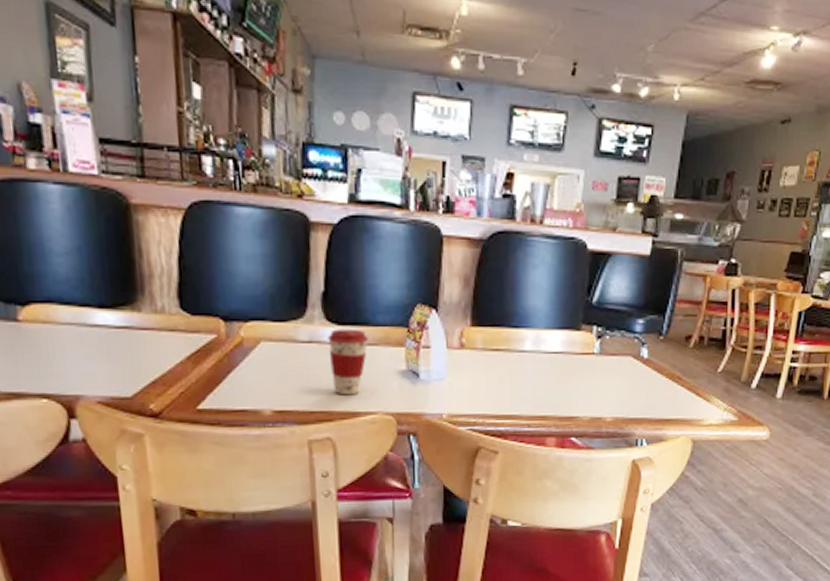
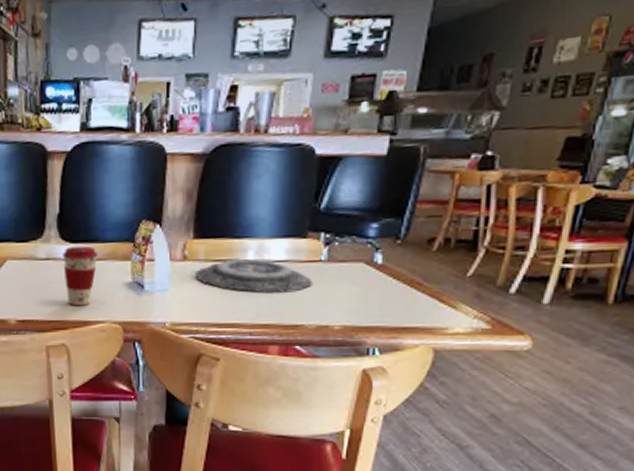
plate: none [473,348,587,385] -> present [196,258,313,293]

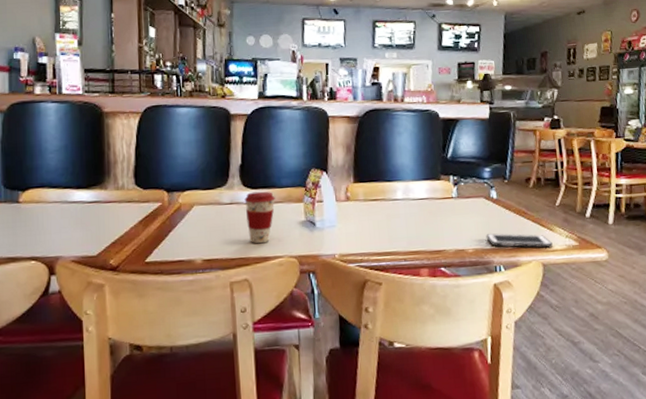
plate: present [196,258,313,293] -> none [357,198,449,225]
cell phone: none [360,308,453,331] -> present [486,233,553,249]

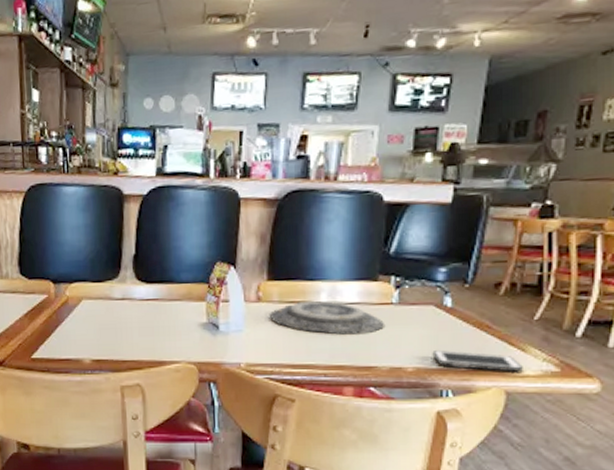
coffee cup: present [244,191,275,244] -> none [138,286,173,346]
plate: none [357,198,449,225] -> present [270,300,385,335]

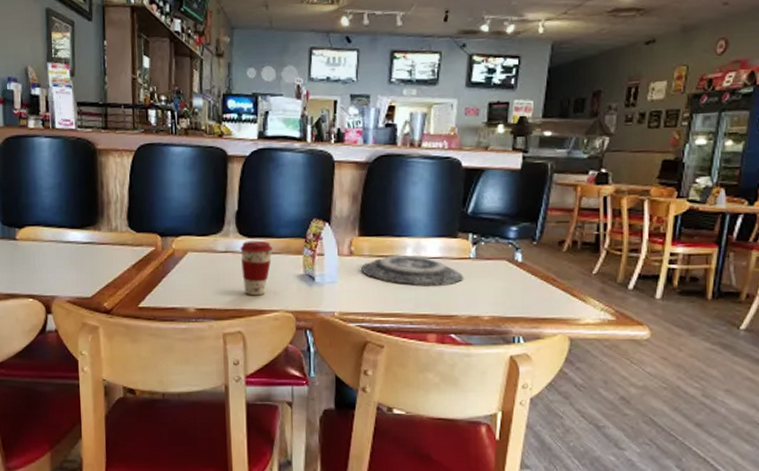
coffee cup: none [138,286,173,346] -> present [240,240,273,296]
cell phone: present [432,350,523,374] -> none [505,301,584,322]

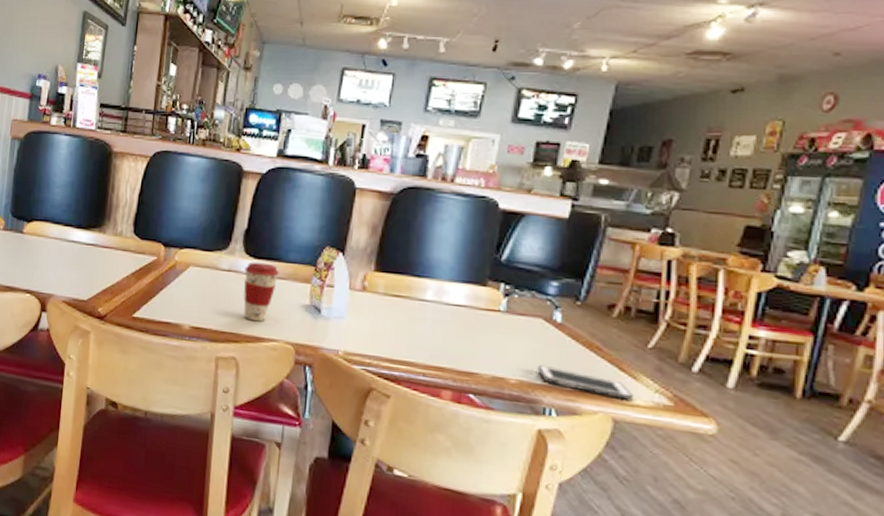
plate: present [361,255,464,286] -> none [373,296,491,339]
cell phone: none [505,301,584,322] -> present [537,365,633,402]

